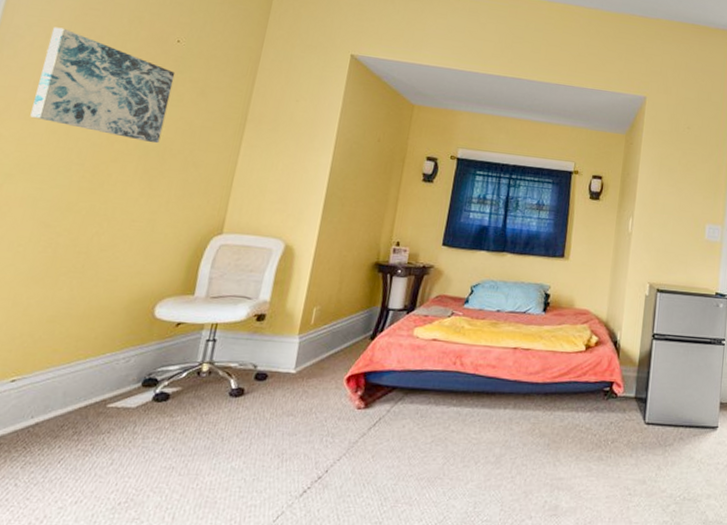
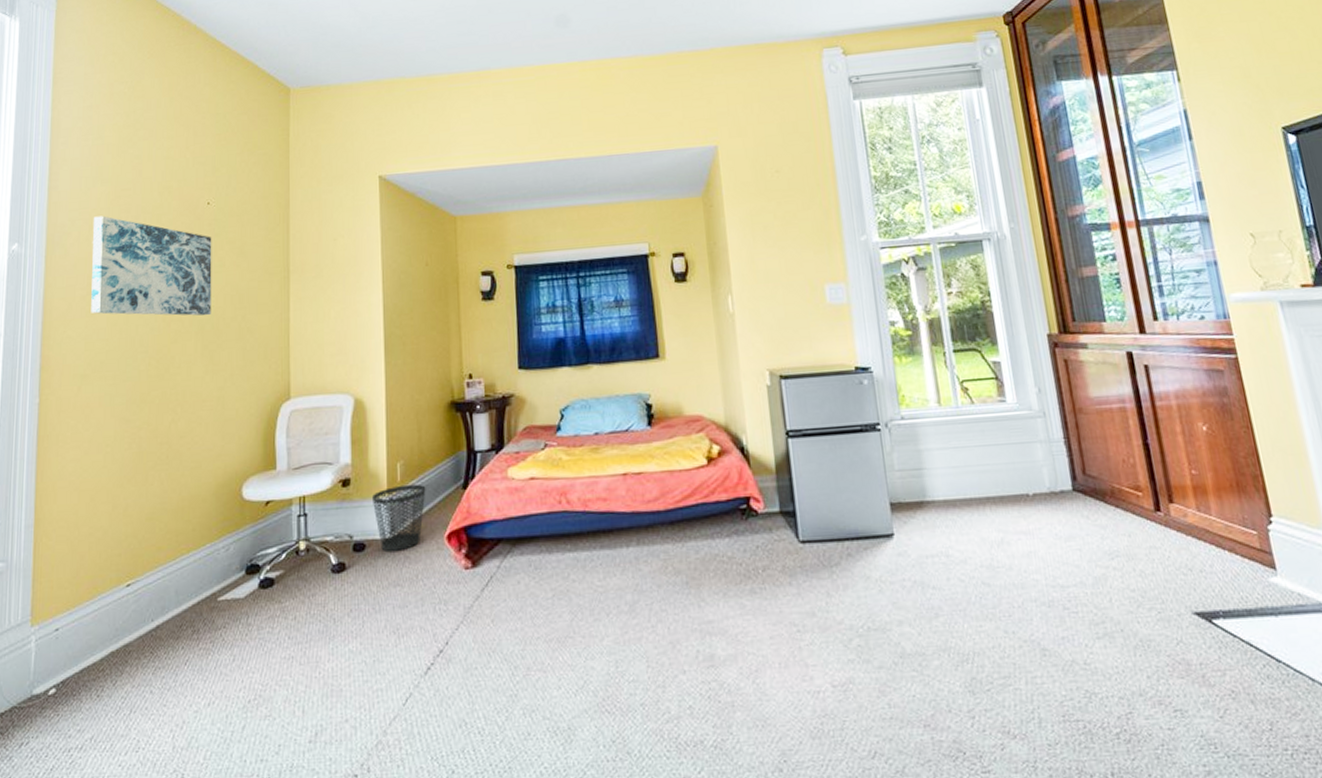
wastebasket: none [282,327,337,386] -> present [373,484,426,552]

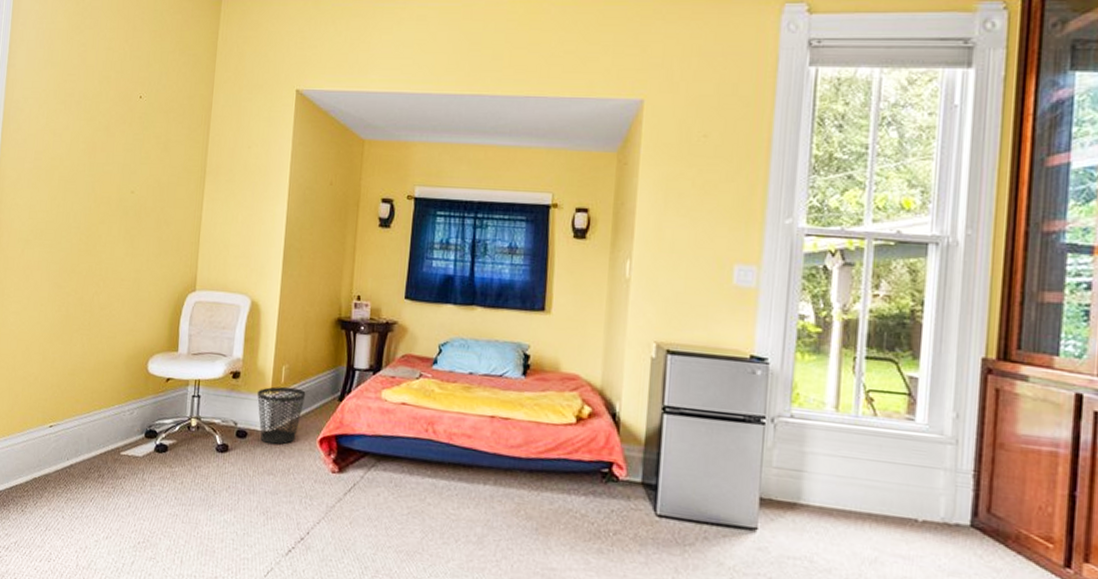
wall art: present [91,215,212,316] -> none [36,97,141,203]

